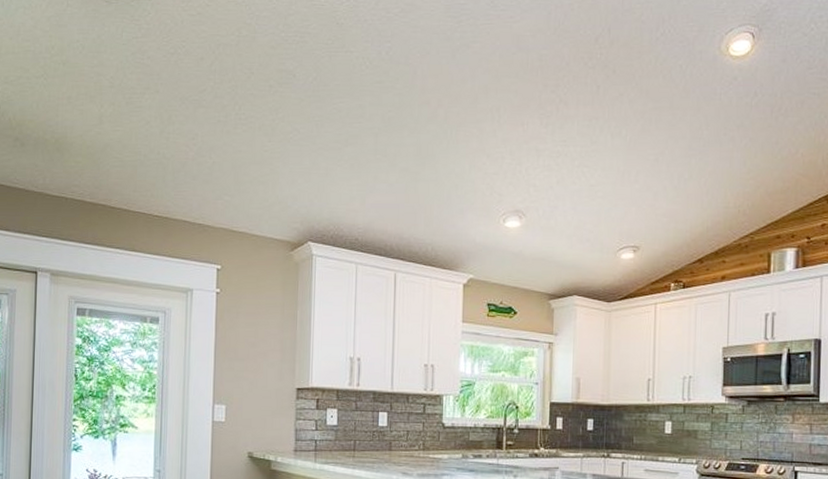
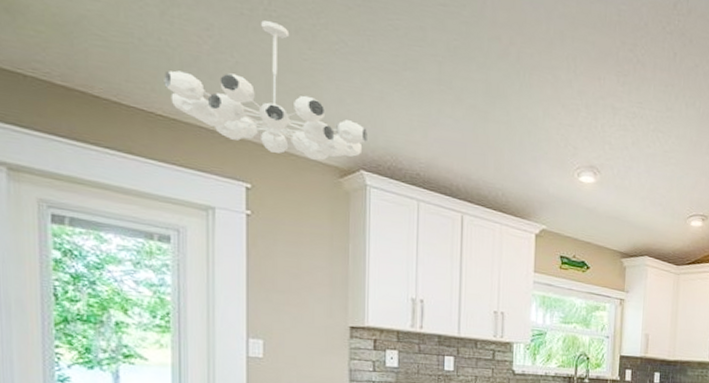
chandelier: none [160,122,314,237] -> present [164,20,367,161]

